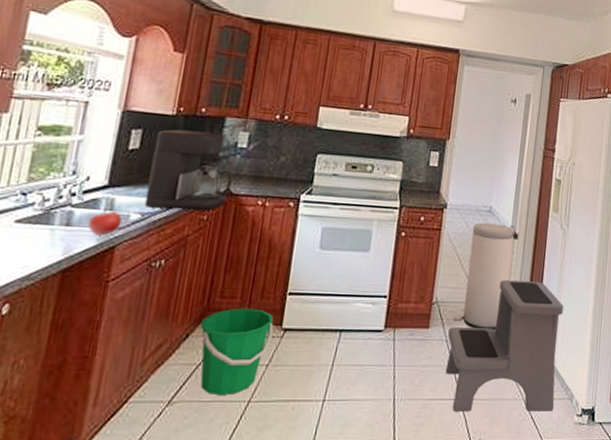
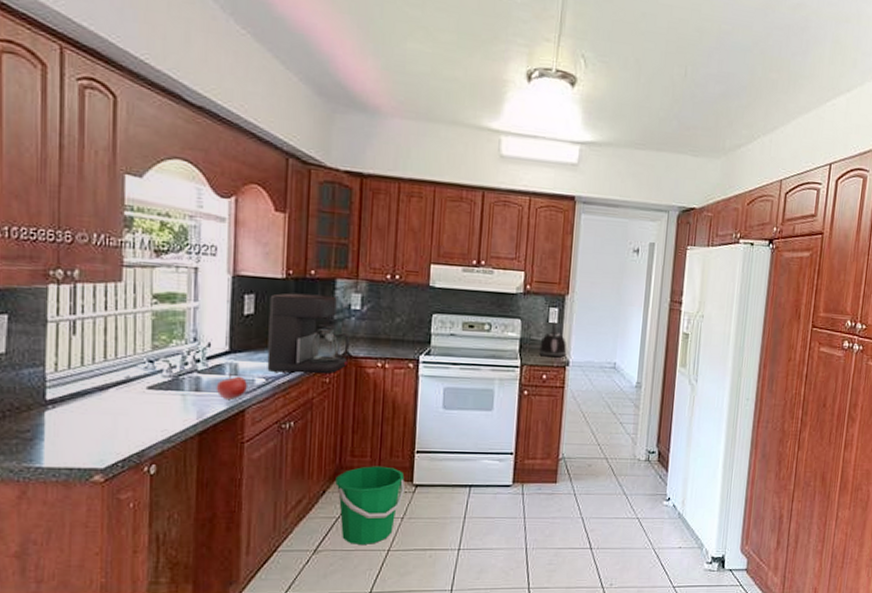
kettle: none [418,165,446,200] -> present [539,321,567,358]
step stool: present [445,280,564,412] -> none [574,436,693,559]
pedal bin: present [453,222,519,330] -> none [580,379,645,484]

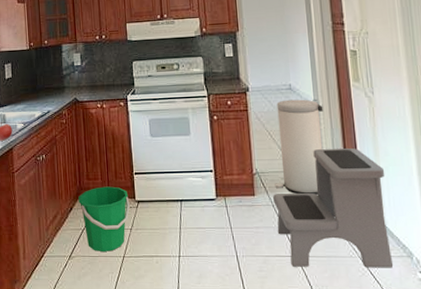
coffee maker: present [267,293,351,375] -> none [20,57,77,118]
kettle: present [539,321,567,358] -> none [221,55,245,86]
step stool: none [574,436,693,559] -> present [273,147,394,268]
pedal bin: none [580,379,645,484] -> present [274,99,324,195]

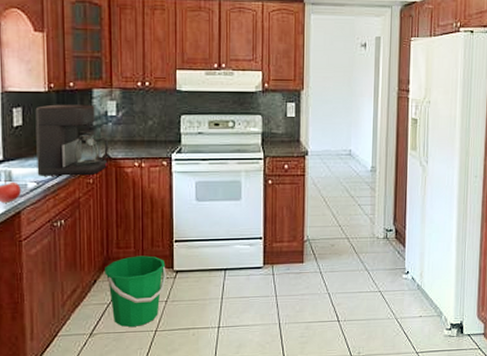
coffee maker: none [20,57,77,118] -> present [35,104,109,176]
step stool: present [273,147,394,268] -> none [321,215,428,331]
pedal bin: present [274,99,324,195] -> none [324,166,380,261]

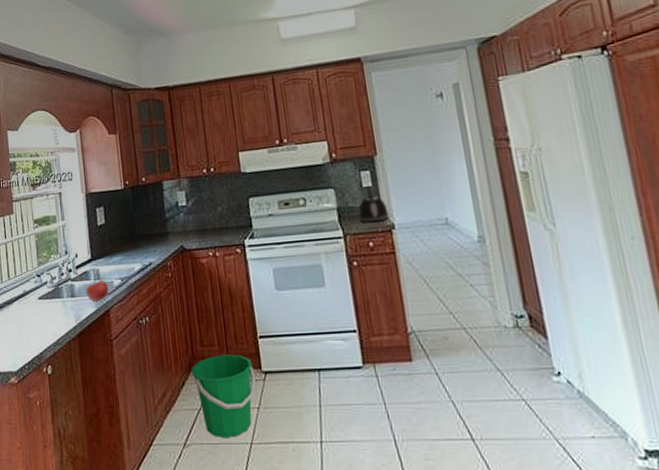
coffee maker: present [35,104,109,176] -> none [115,197,184,273]
kettle: none [280,115,305,148] -> present [358,185,390,223]

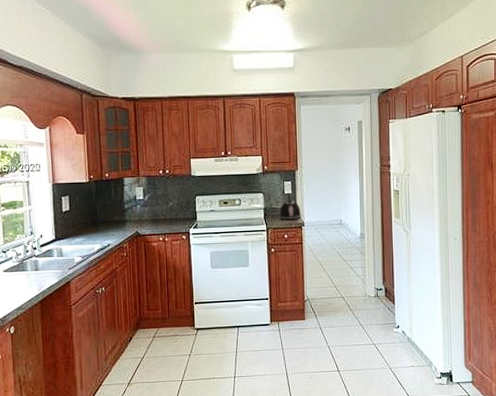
fruit: present [85,279,109,303] -> none [48,256,70,276]
bucket: present [191,354,255,439] -> none [138,316,189,378]

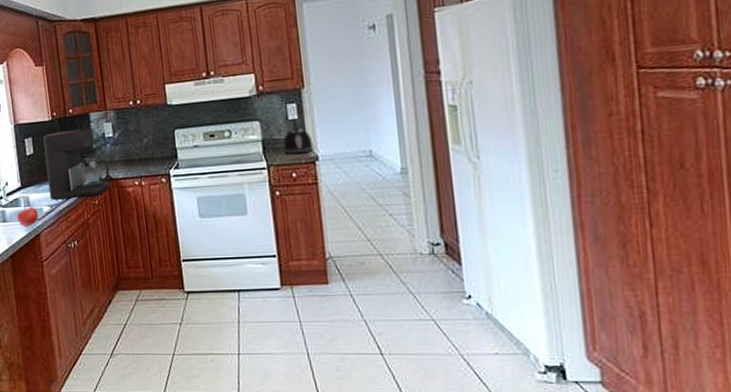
fruit: none [48,256,70,276] -> present [16,205,38,228]
coffee maker: none [79,191,139,252] -> present [43,128,111,200]

